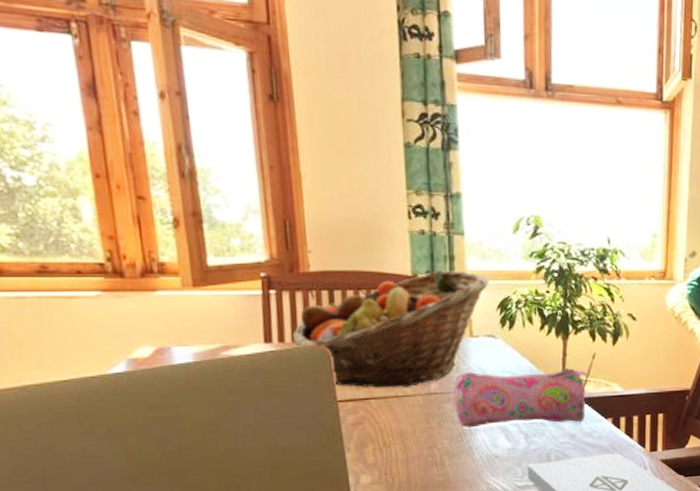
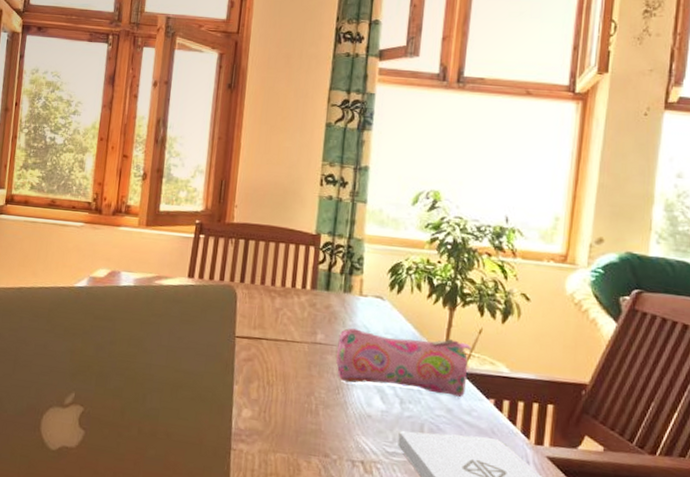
fruit basket: present [292,270,489,388] -> none [209,232,385,334]

